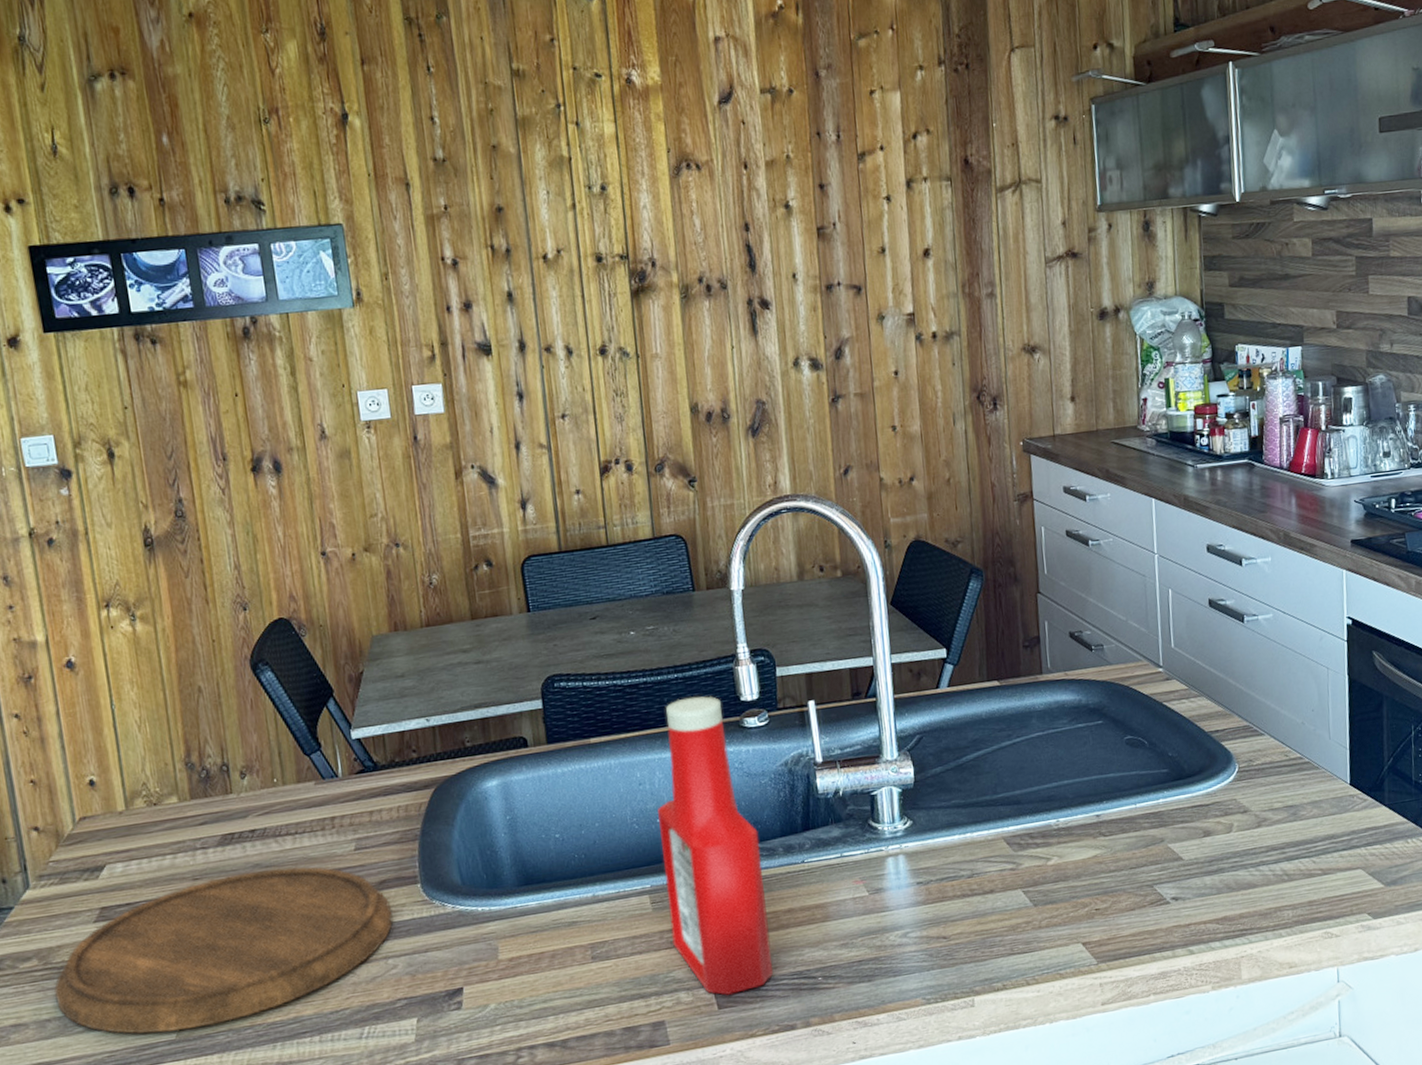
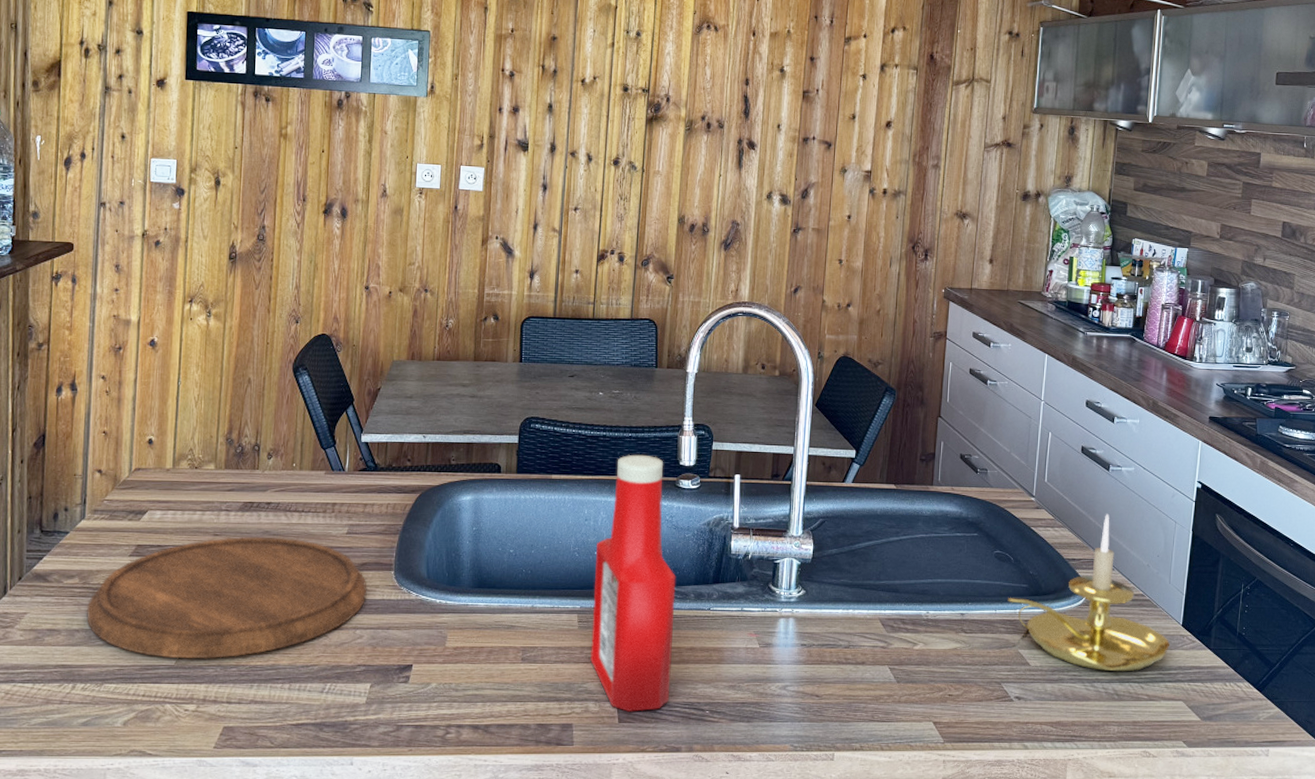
candle holder: none [1146,671,1339,852] -> present [1007,513,1170,672]

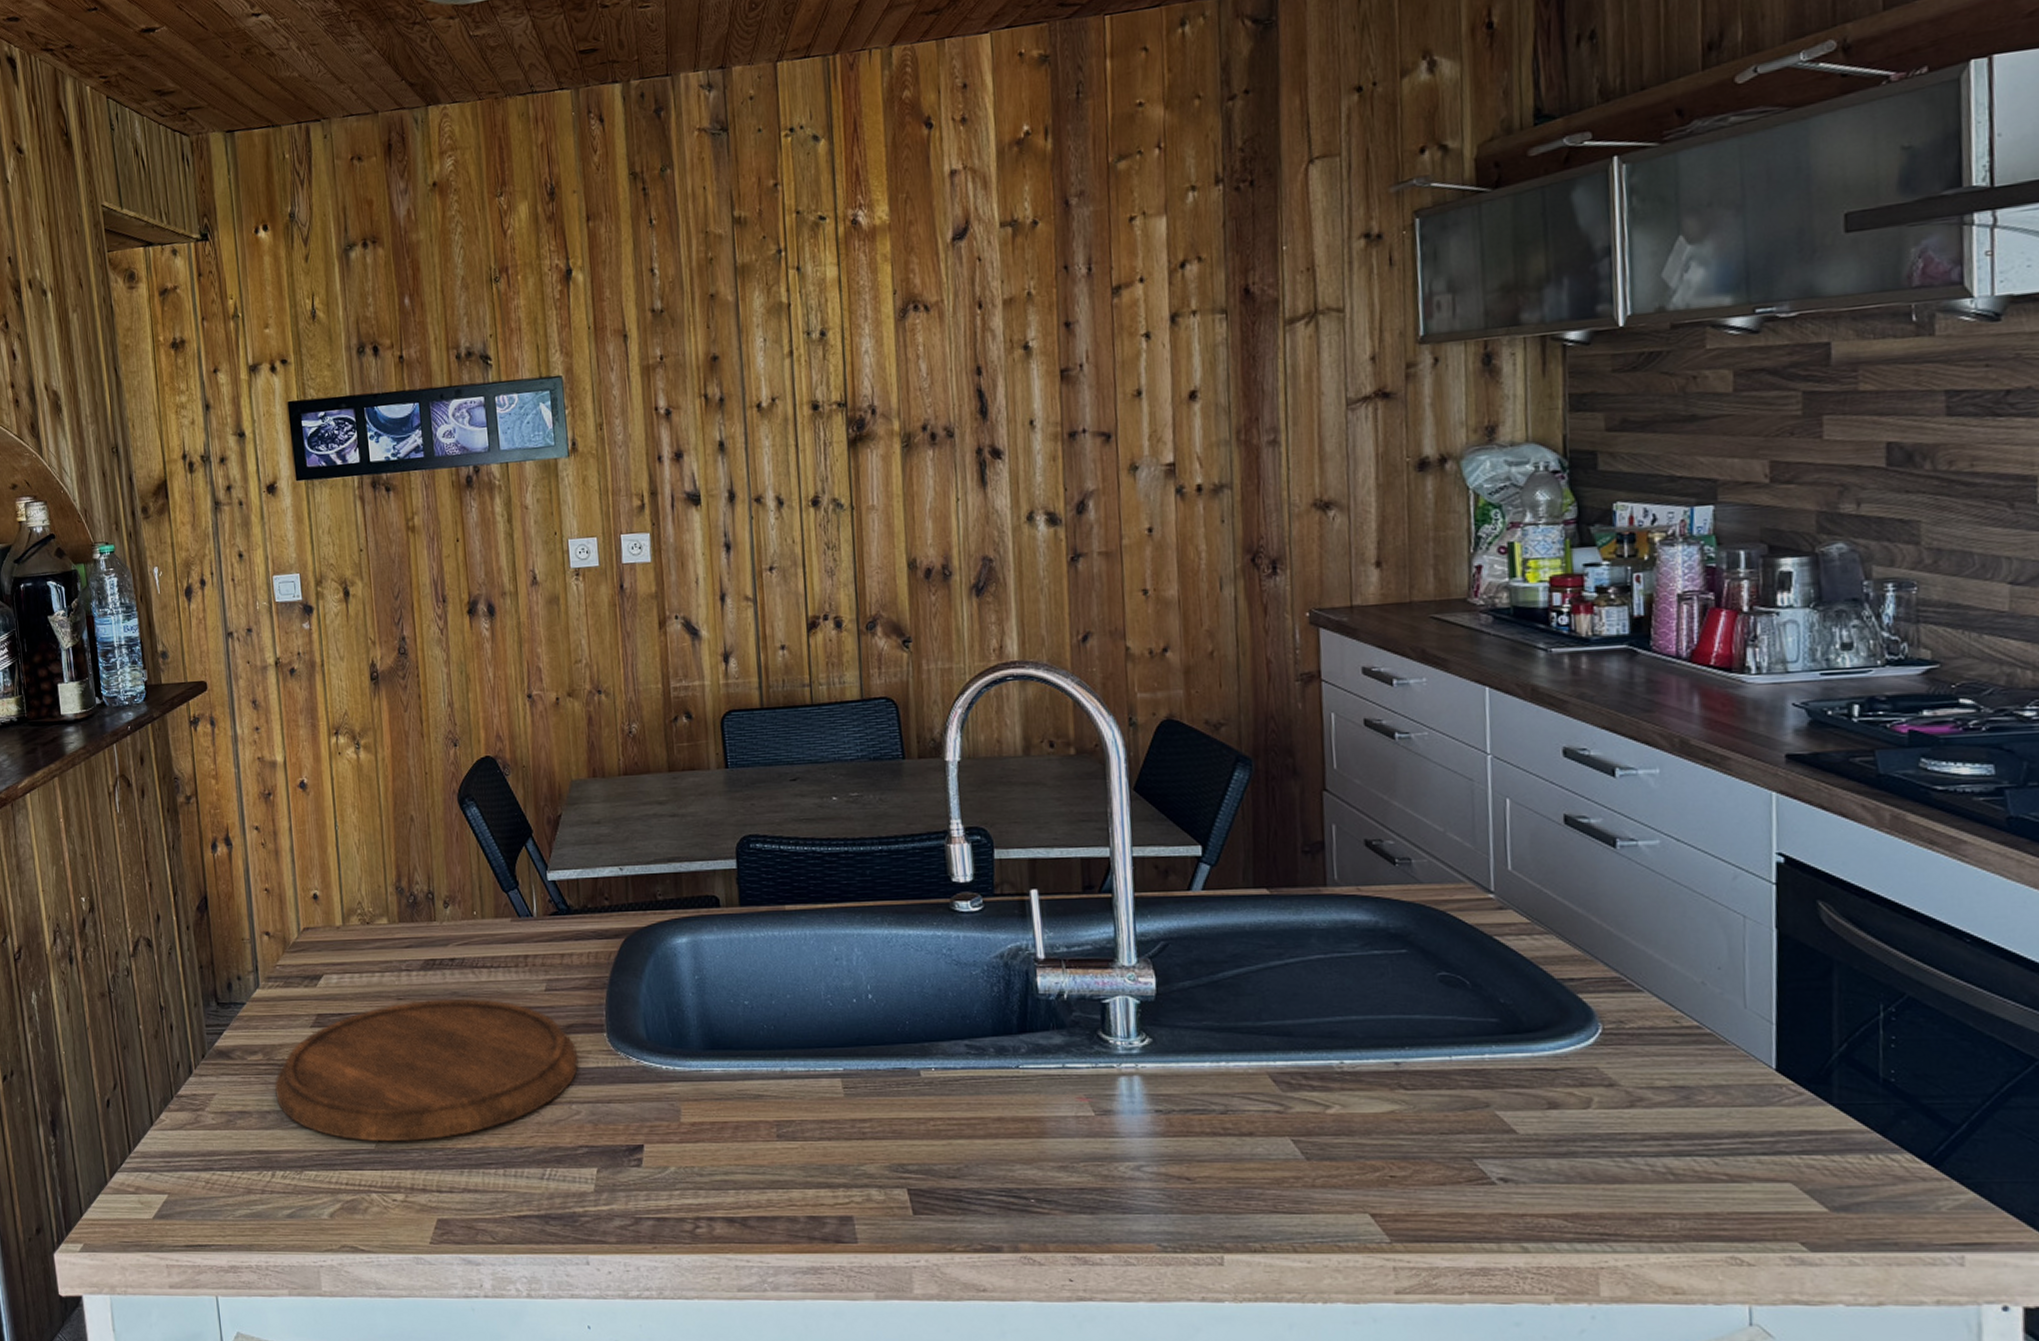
ketchup bottle: present [589,454,676,712] -> none [854,872,978,1201]
candle holder: present [1007,513,1170,672] -> none [1467,910,1758,1141]

